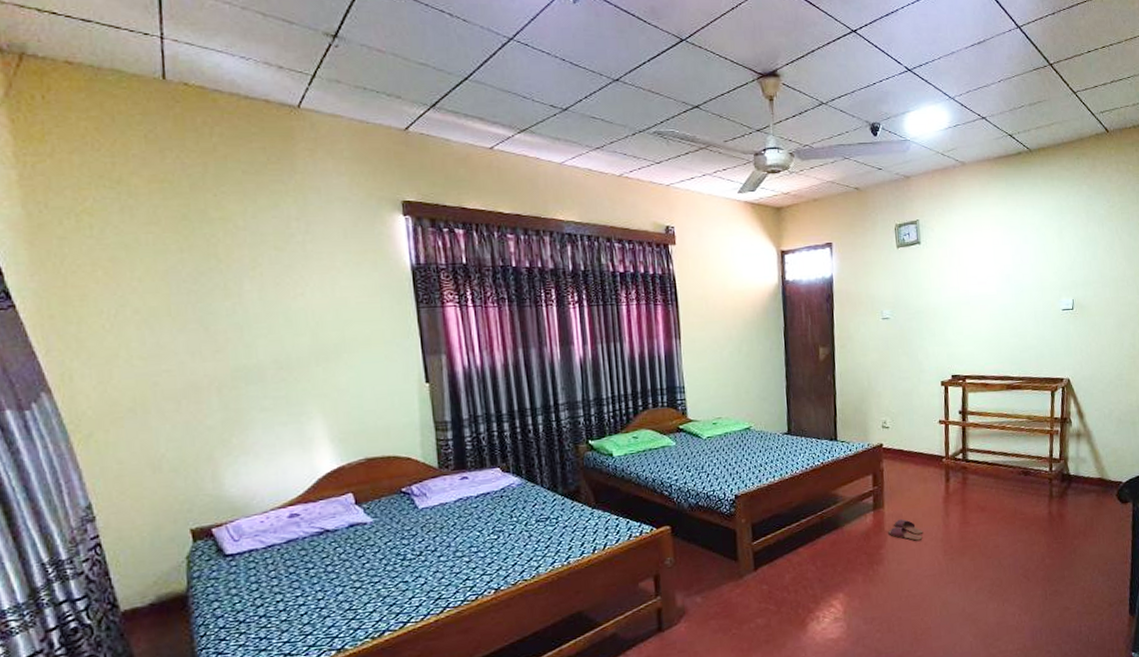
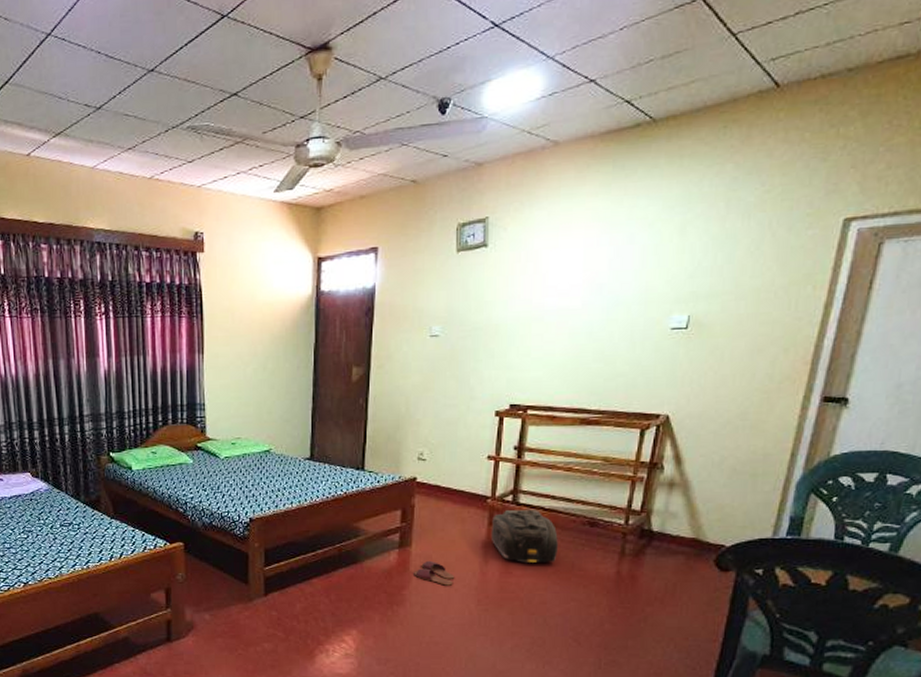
duffel bag: none [948,464,1003,513] -> present [490,509,558,564]

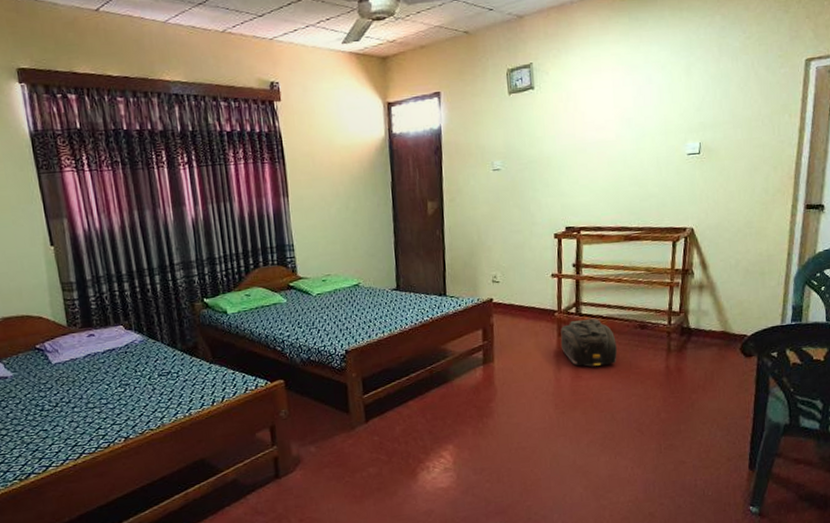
slippers: present [414,560,455,586] -> none [498,373,534,395]

